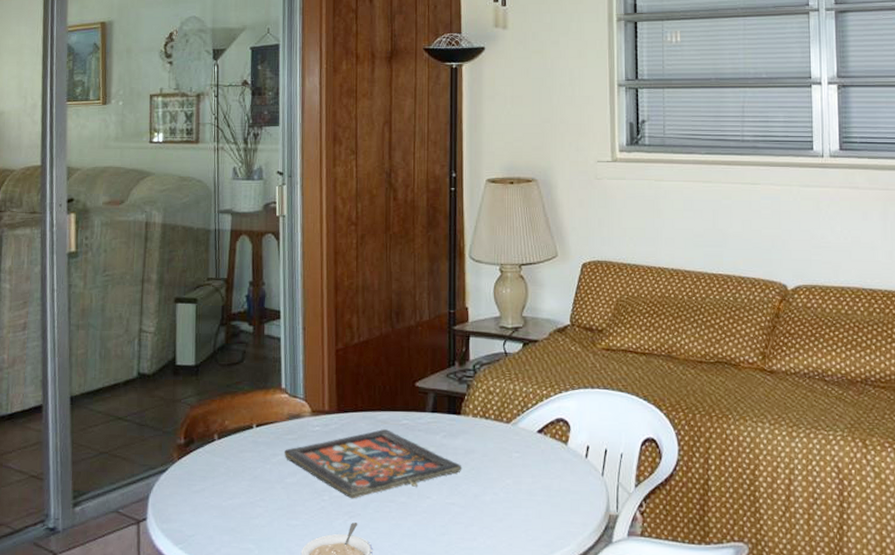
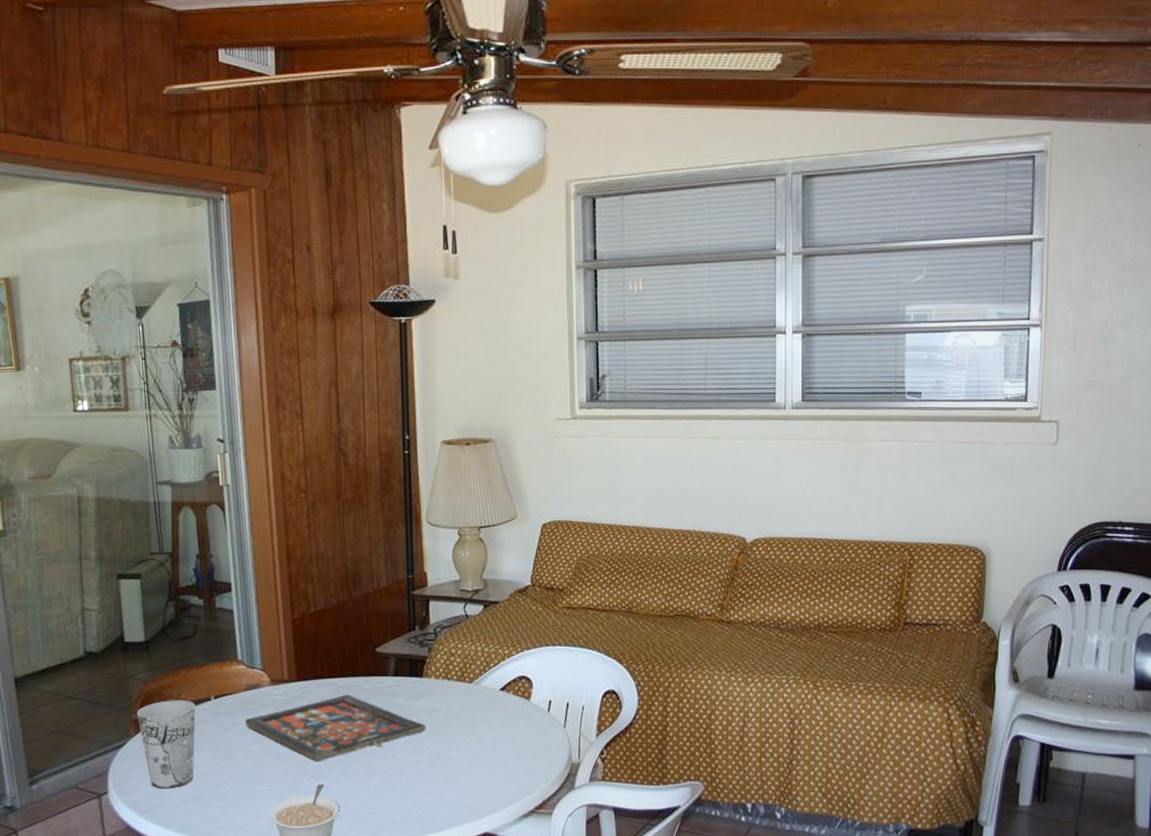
cup: none [181,426,238,519] -> present [137,700,196,789]

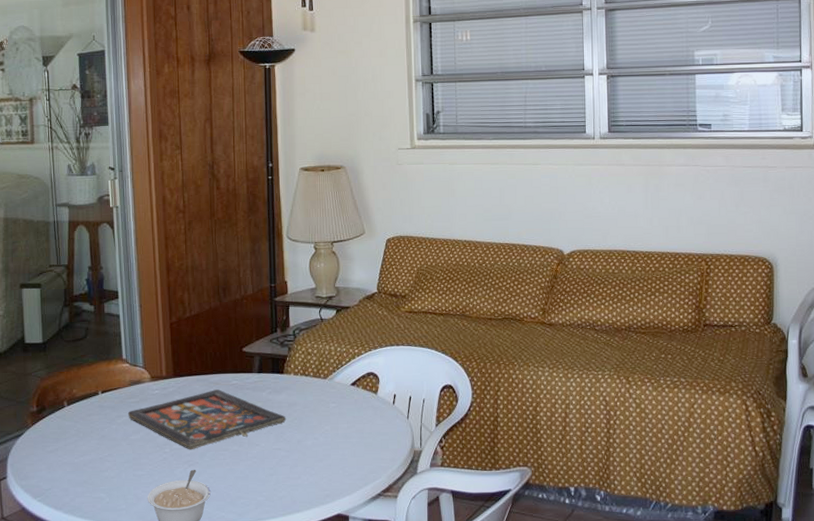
cup: present [137,700,196,789] -> none [34,394,85,474]

